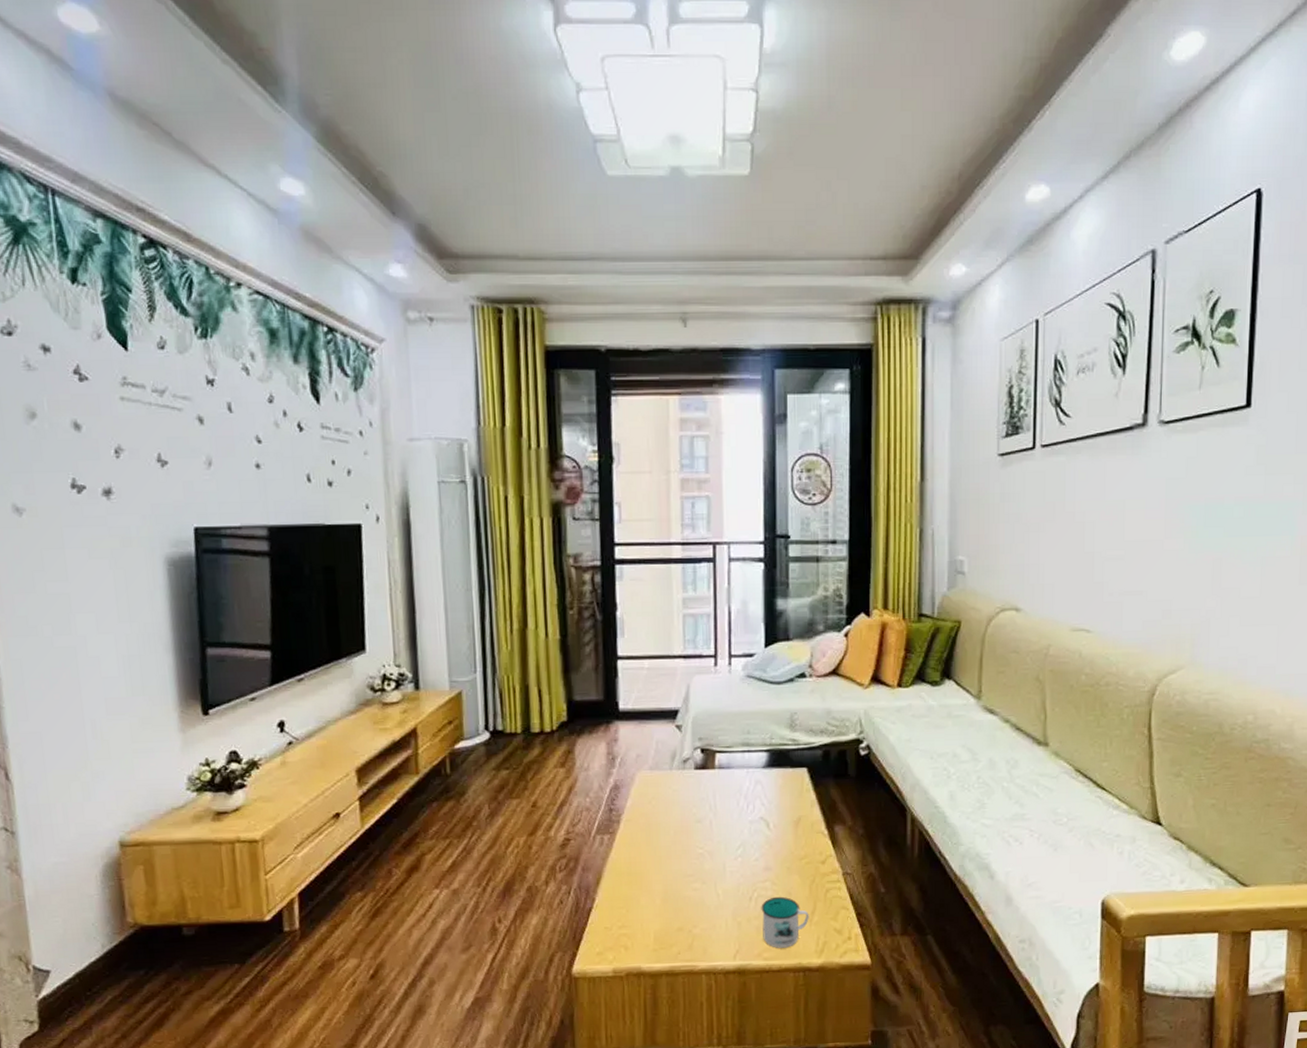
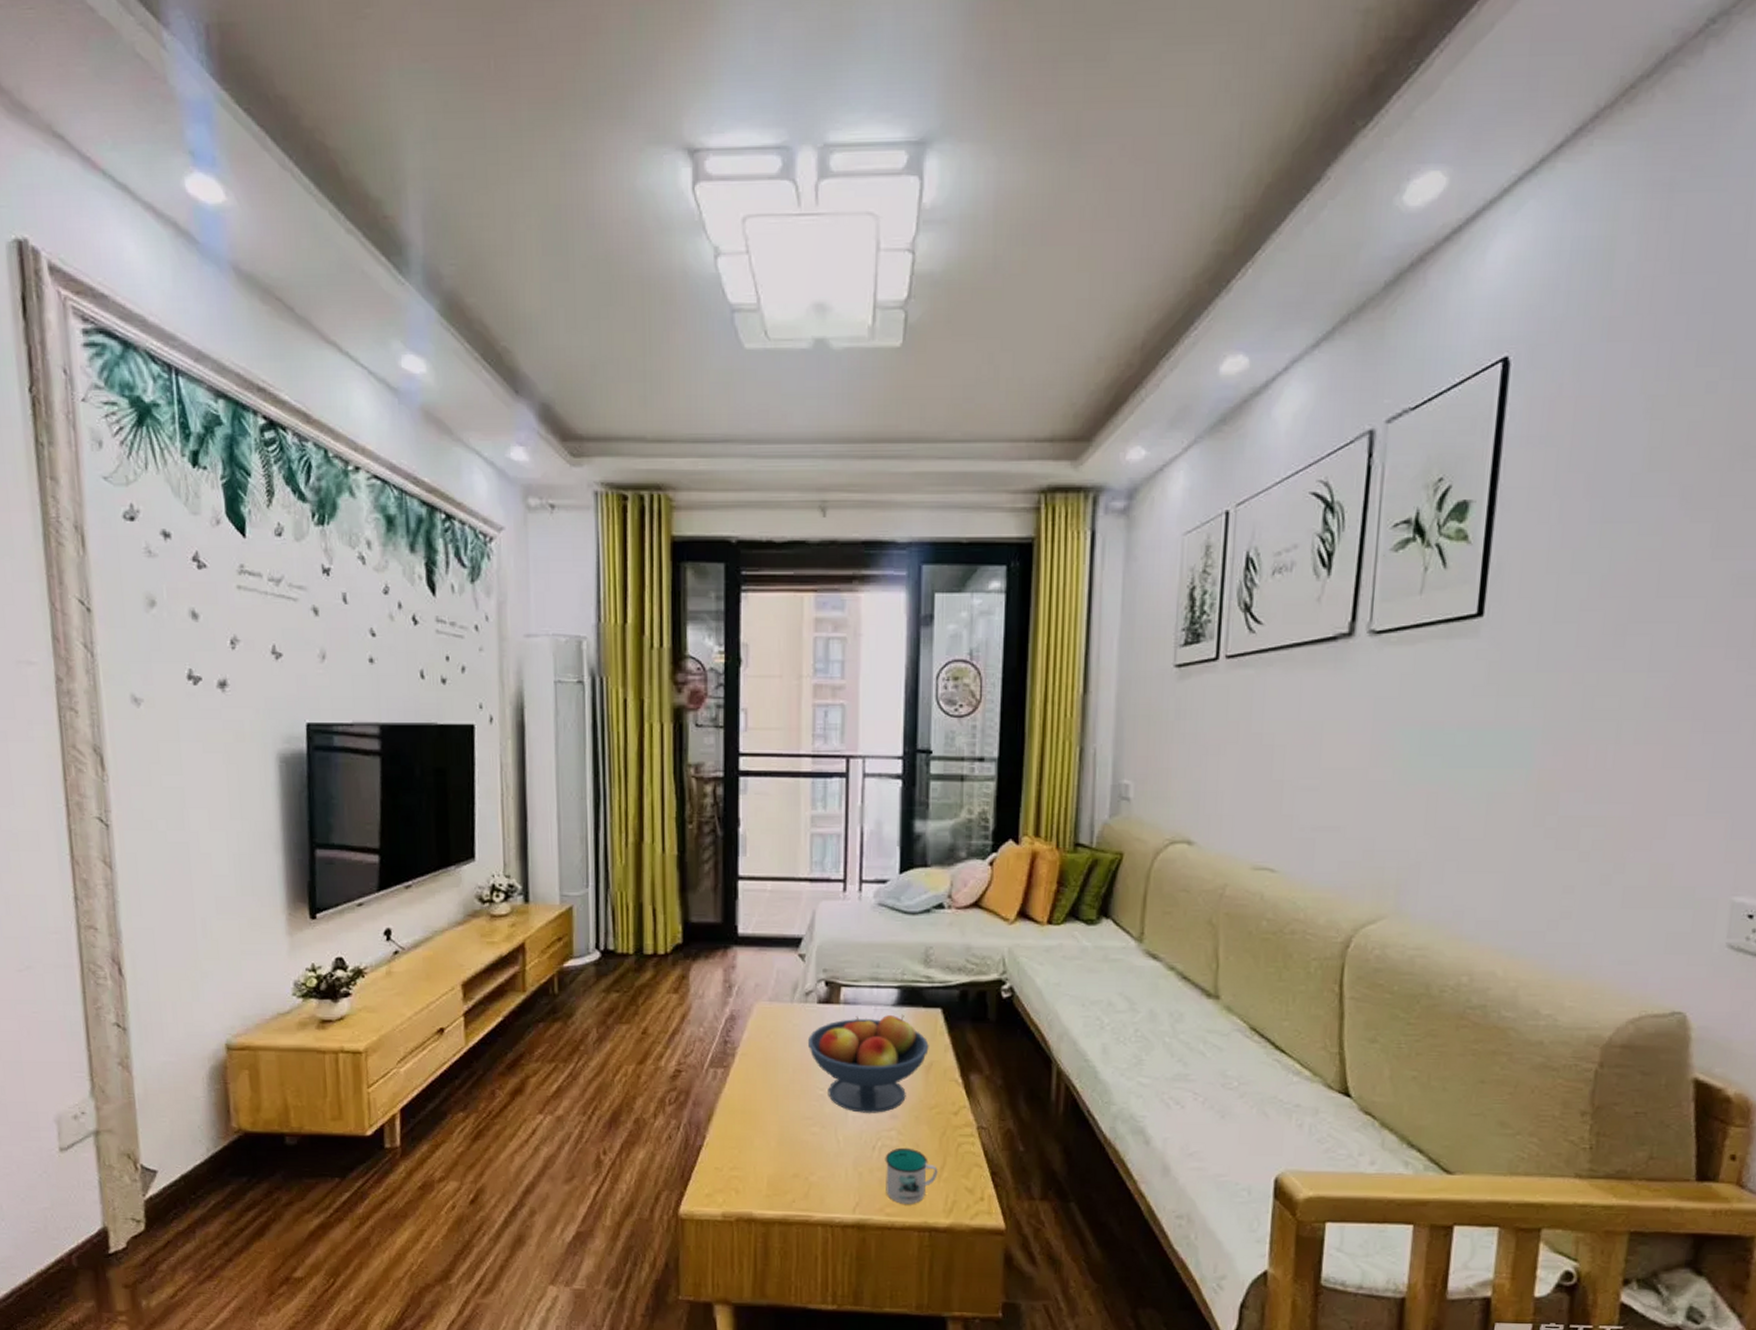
fruit bowl: none [686,775,797,868] -> present [807,1014,929,1113]

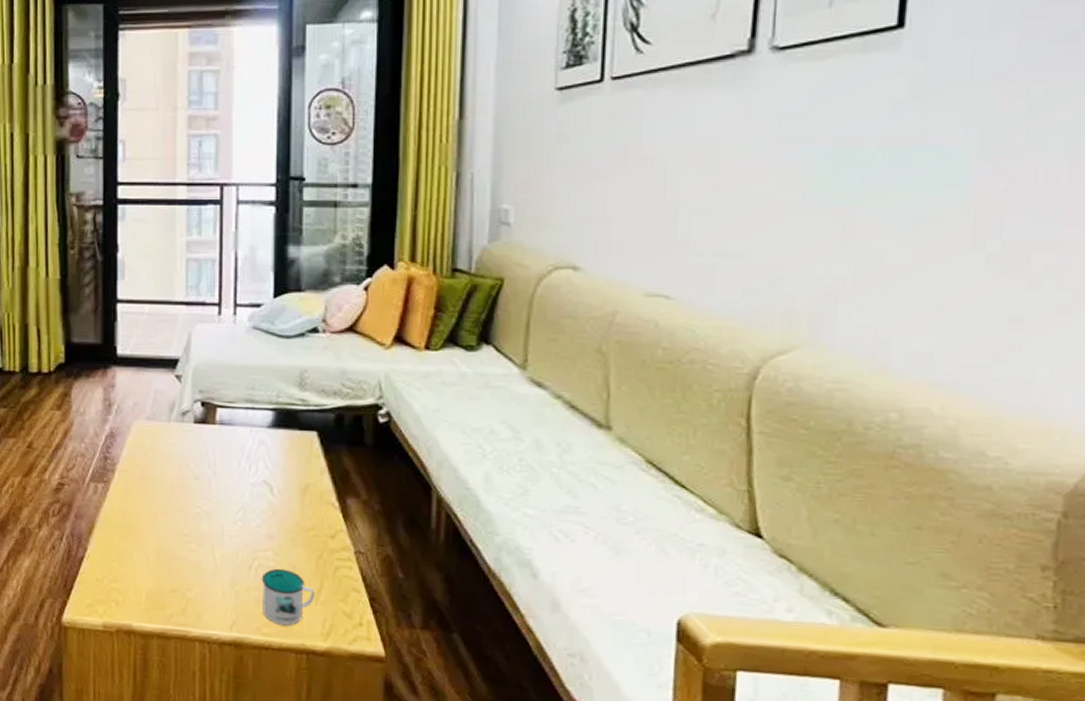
fruit bowl: present [807,1014,929,1113] -> none [184,436,305,533]

